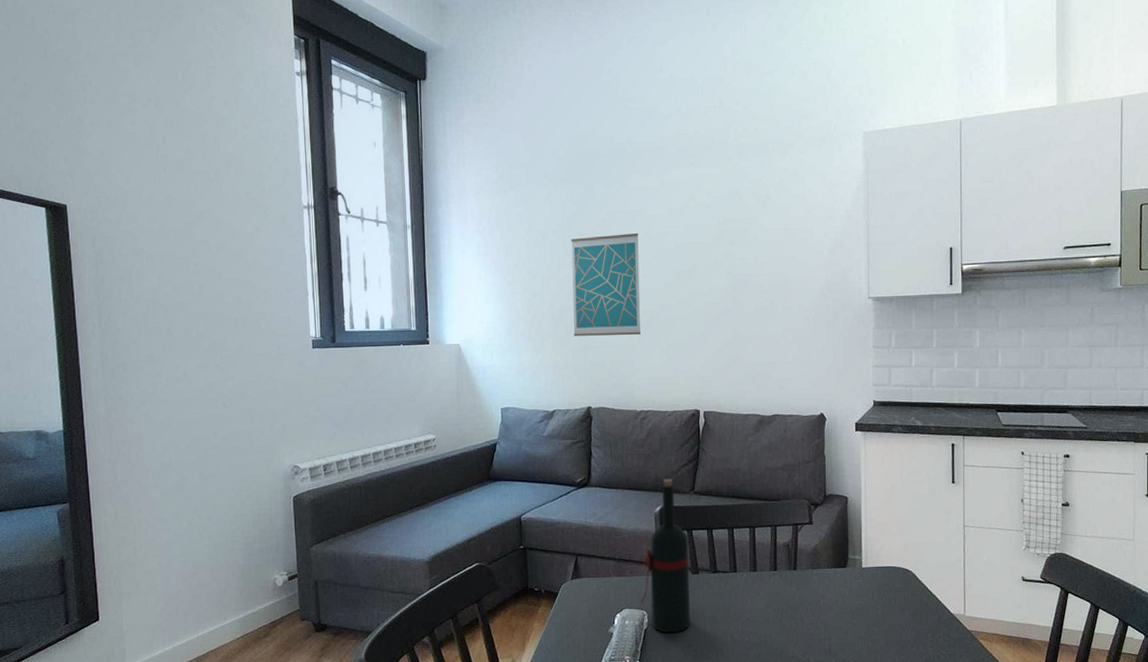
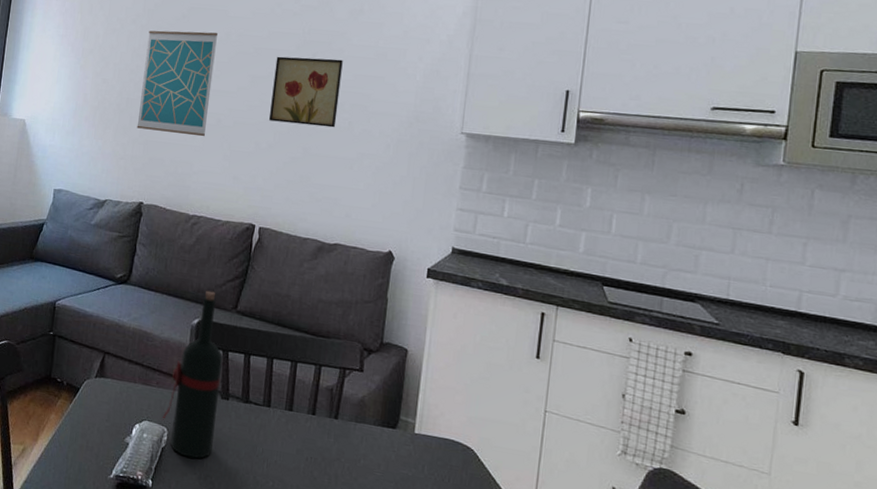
wall art: none [697,244,760,311] -> present [268,56,343,128]

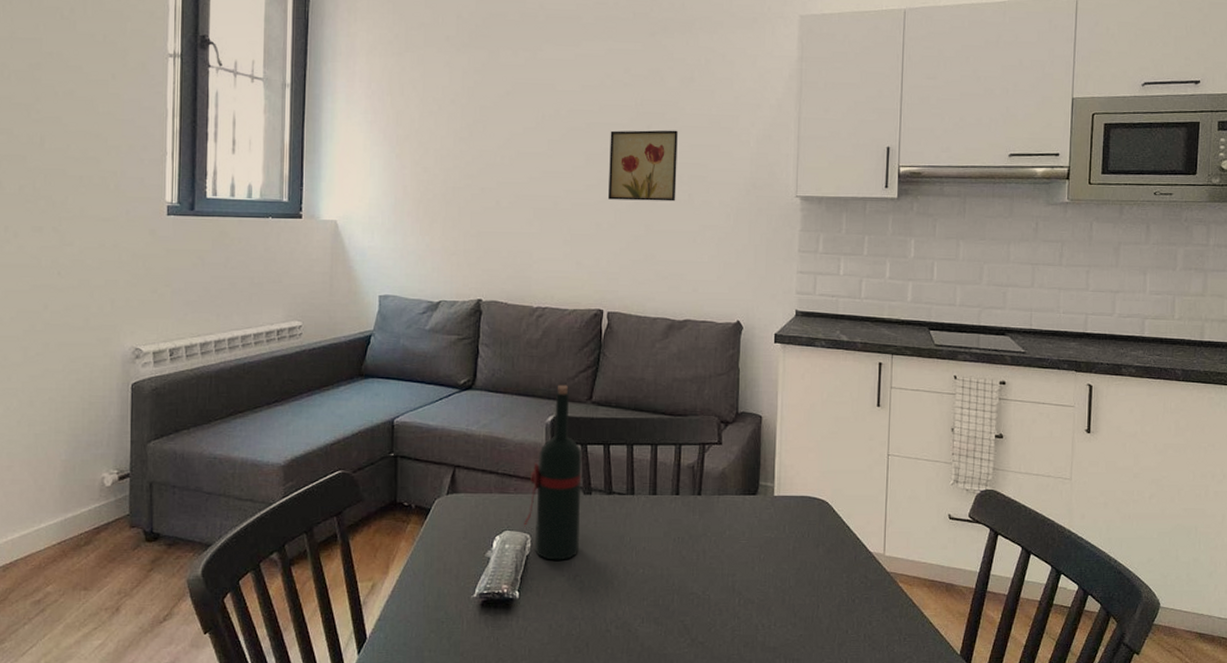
wall art: present [136,30,218,137] -> none [467,109,546,223]

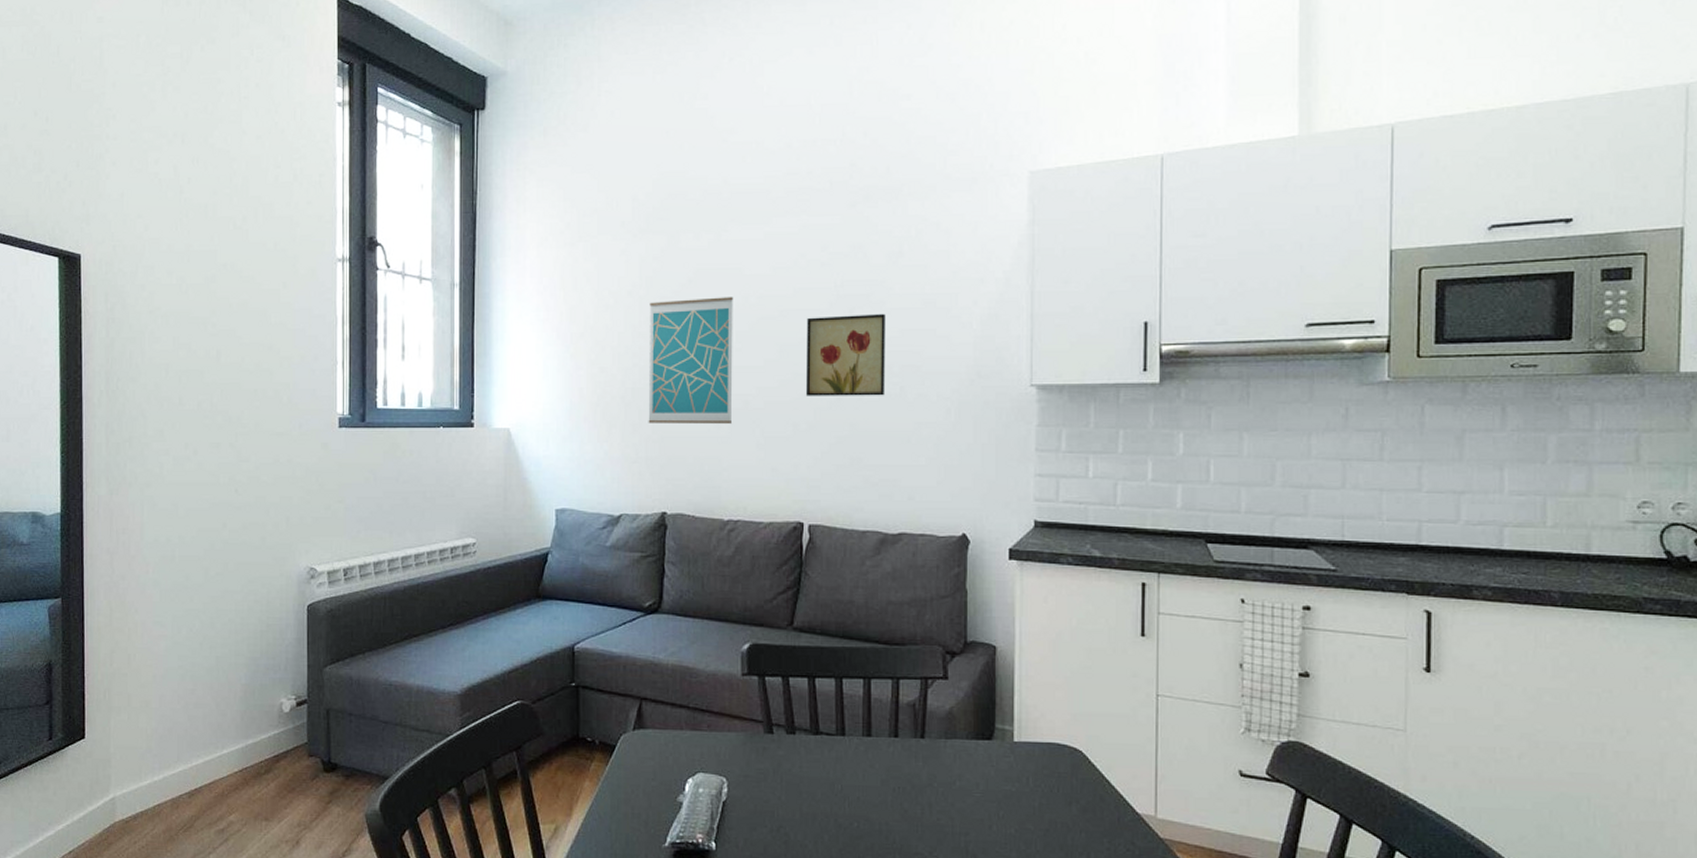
wall art: none [467,109,546,223] -> present [648,297,733,425]
wine bottle: present [523,385,582,560] -> none [719,608,784,809]

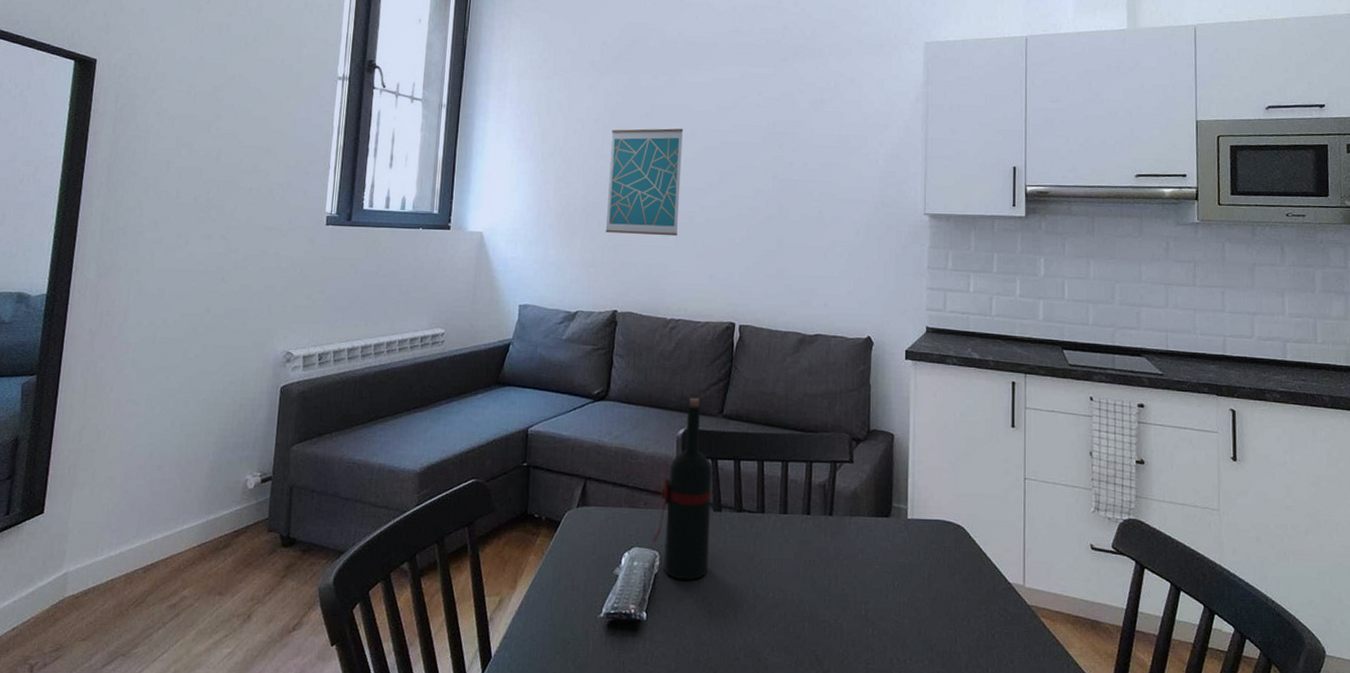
wine bottle: none [719,608,784,809] -> present [652,397,713,581]
wall art: present [805,313,886,396] -> none [740,149,809,218]

